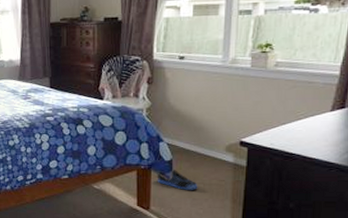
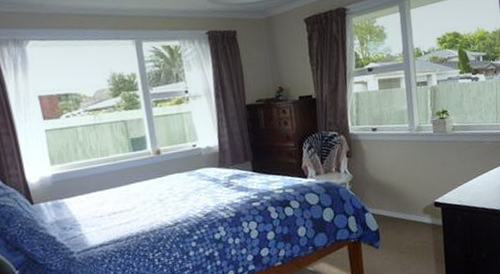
sneaker: present [157,170,198,190] -> none [366,238,405,258]

